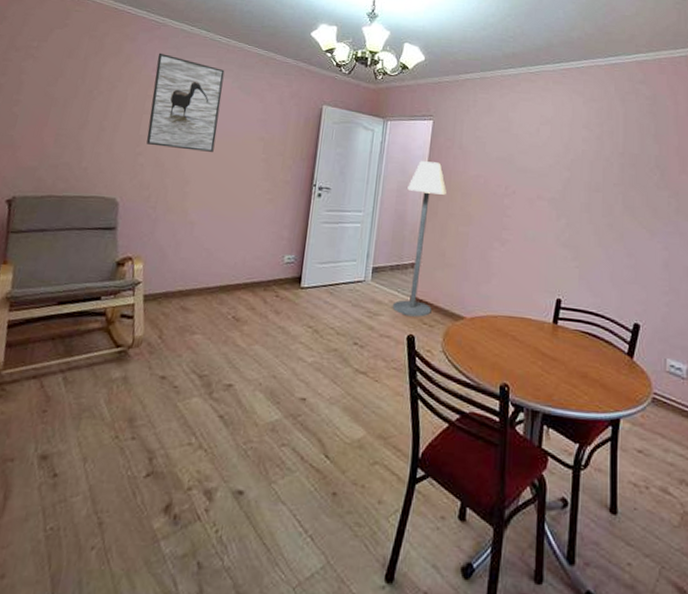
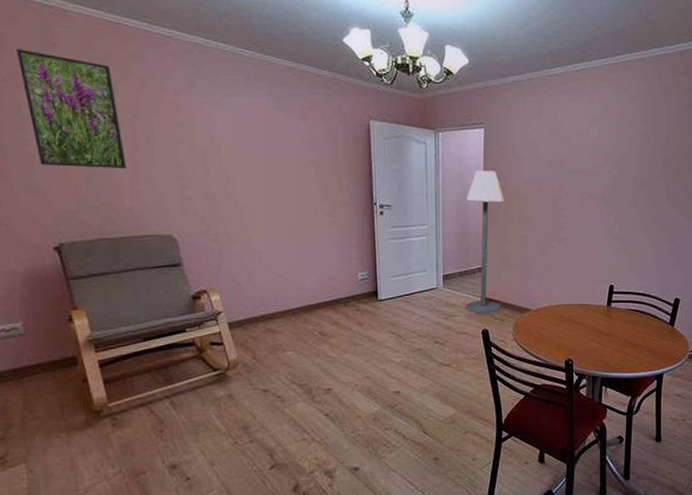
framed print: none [21,26,106,133] -> present [16,49,126,170]
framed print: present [146,52,225,152] -> none [175,72,264,179]

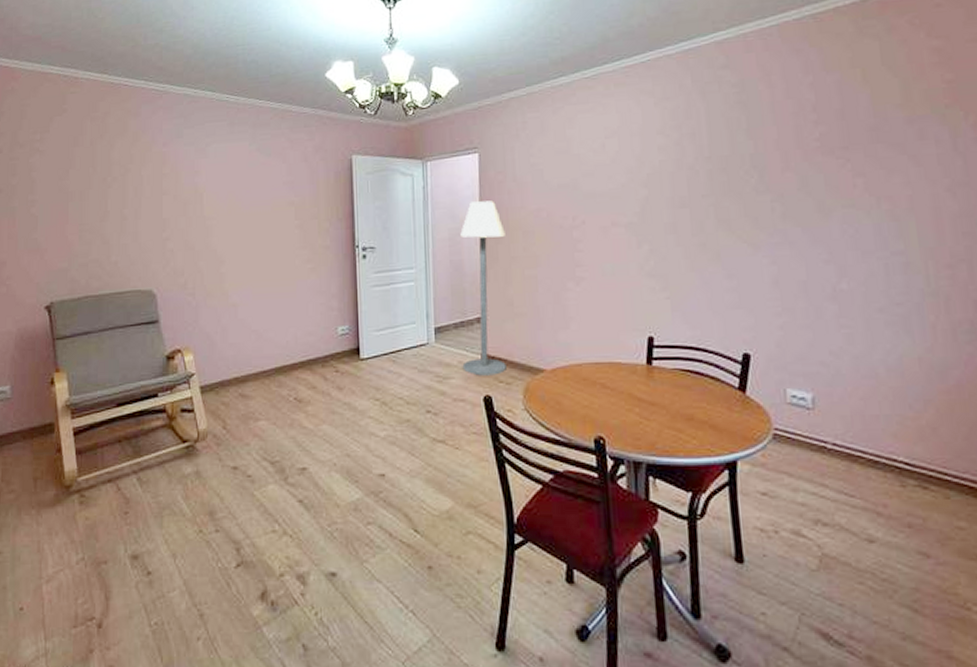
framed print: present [16,49,126,170] -> none [34,117,115,225]

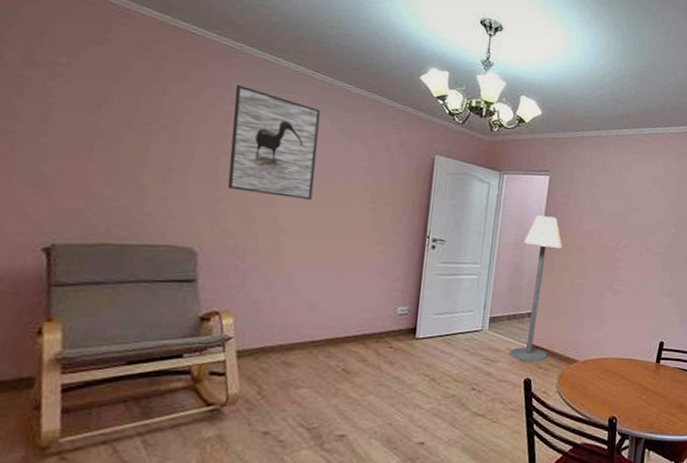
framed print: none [165,124,243,228] -> present [227,84,321,200]

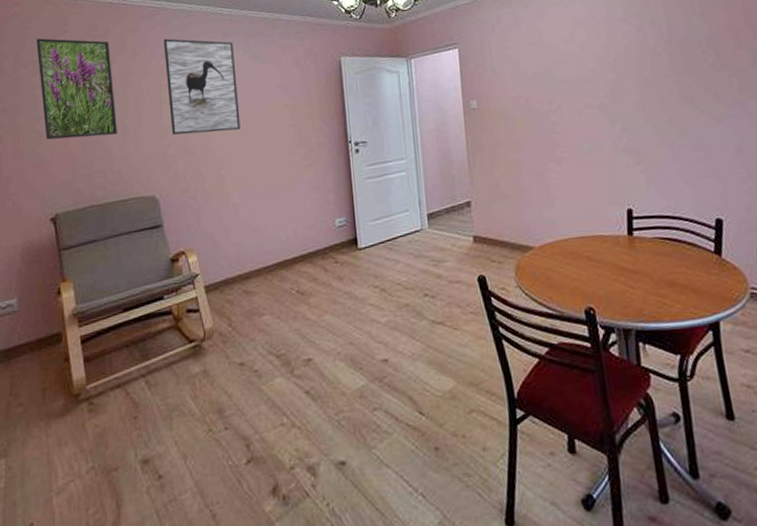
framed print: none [53,38,165,173] -> present [36,38,117,140]
floor lamp: present [509,215,563,362] -> none [446,91,498,258]

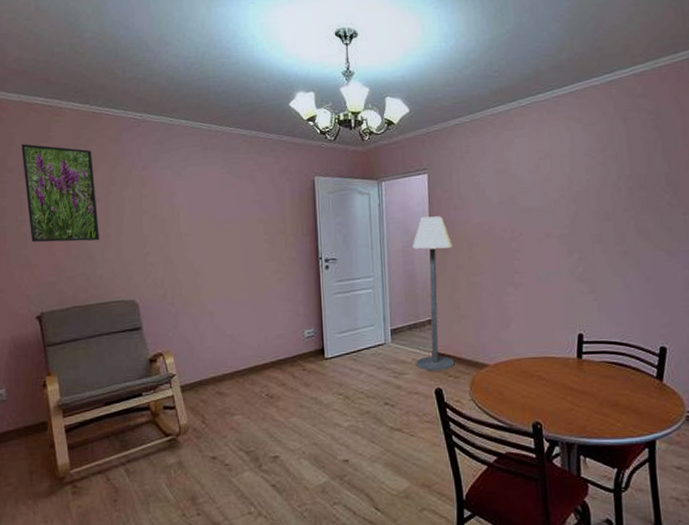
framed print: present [163,38,240,135] -> none [144,150,217,244]
floor lamp: none [446,91,498,258] -> present [412,216,455,371]

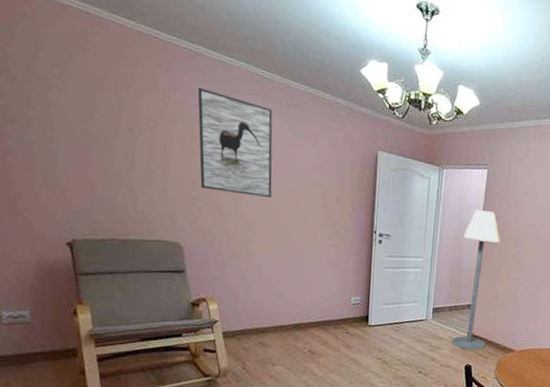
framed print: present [21,144,99,242] -> none [51,50,142,175]
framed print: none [144,150,217,244] -> present [197,87,273,197]

